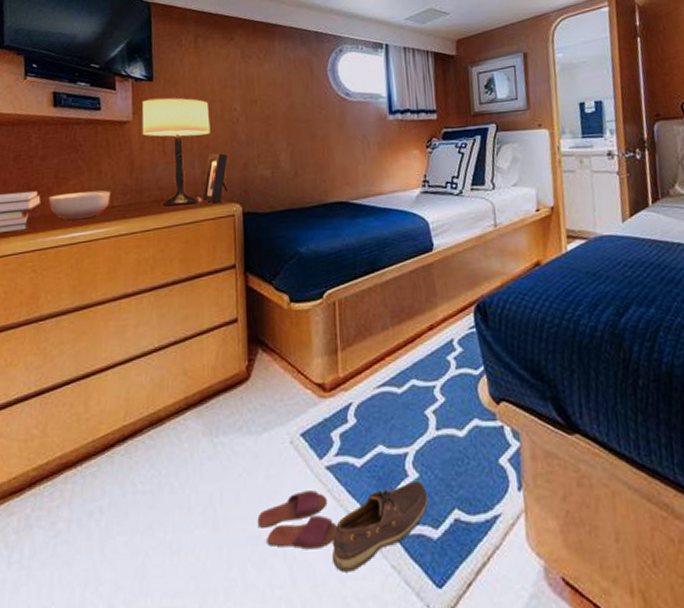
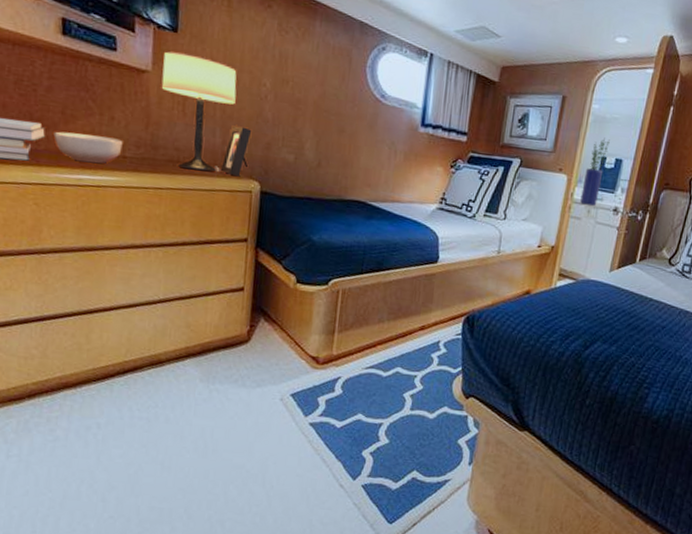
slippers: present [257,490,338,550] -> none [243,438,313,483]
boat shoe: present [332,481,428,572] -> none [305,445,394,503]
vase: none [566,83,588,156] -> present [580,137,610,207]

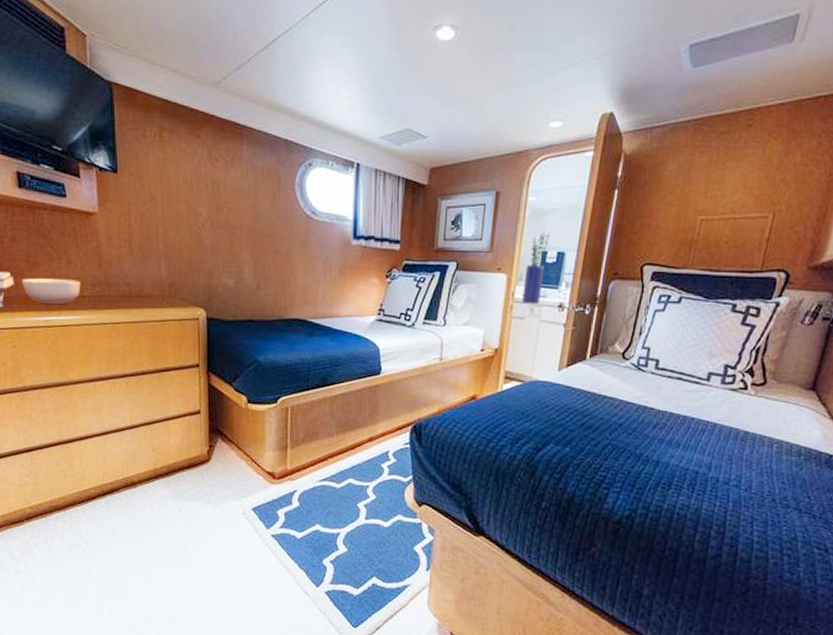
table lamp: present [161,51,237,172] -> none [108,192,177,304]
picture frame: present [220,126,252,177] -> none [168,257,194,306]

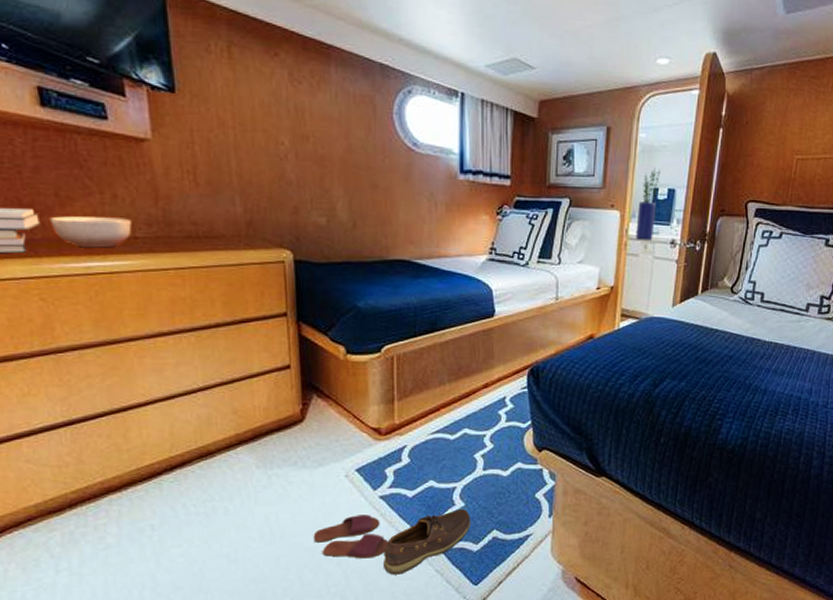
slippers: none [214,550,278,591] -> present [313,514,389,559]
boat shoe: none [273,554,353,609] -> present [384,509,471,575]

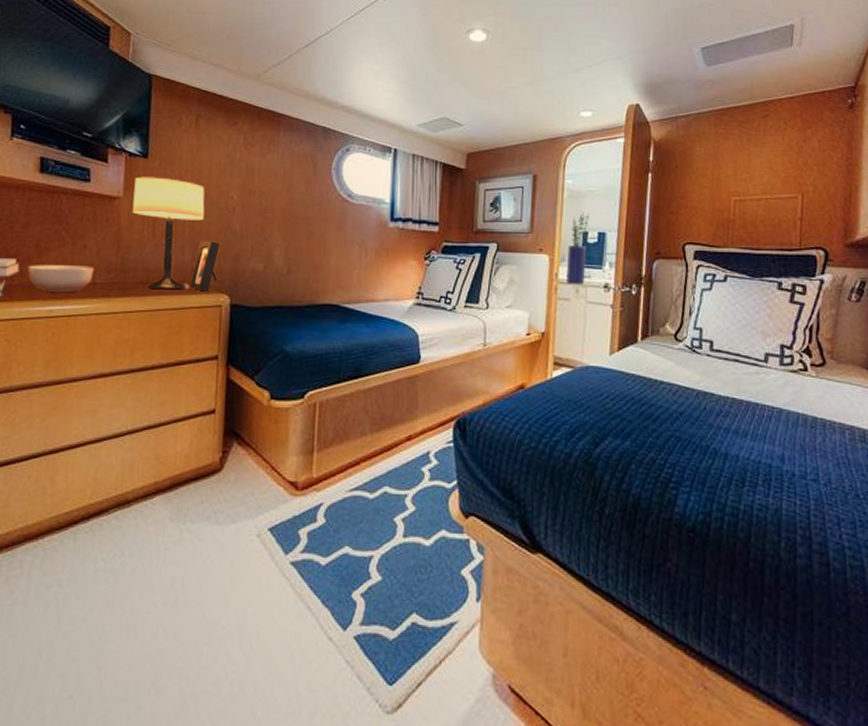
table lamp: none [163,115,254,245] -> present [132,177,205,290]
picture frame: none [246,191,277,247] -> present [189,241,221,292]
slippers: present [313,514,389,559] -> none [217,583,297,639]
boat shoe: present [384,509,471,575] -> none [289,584,388,663]

